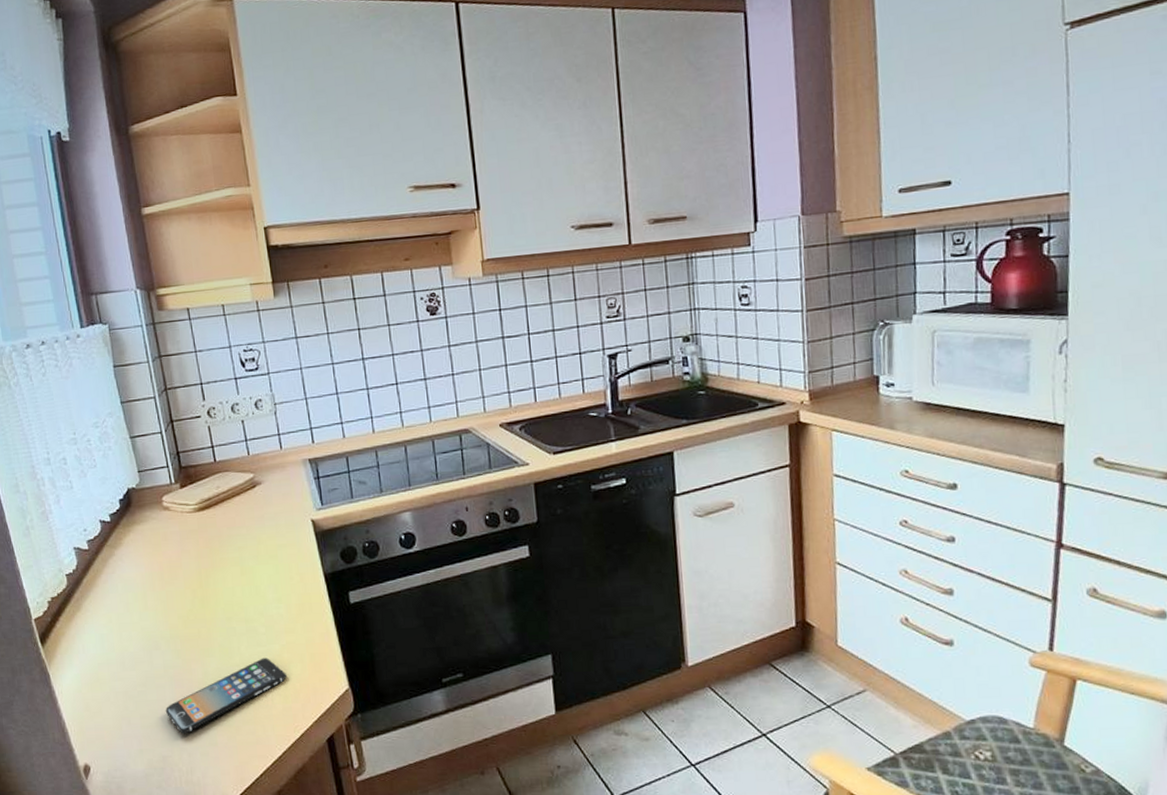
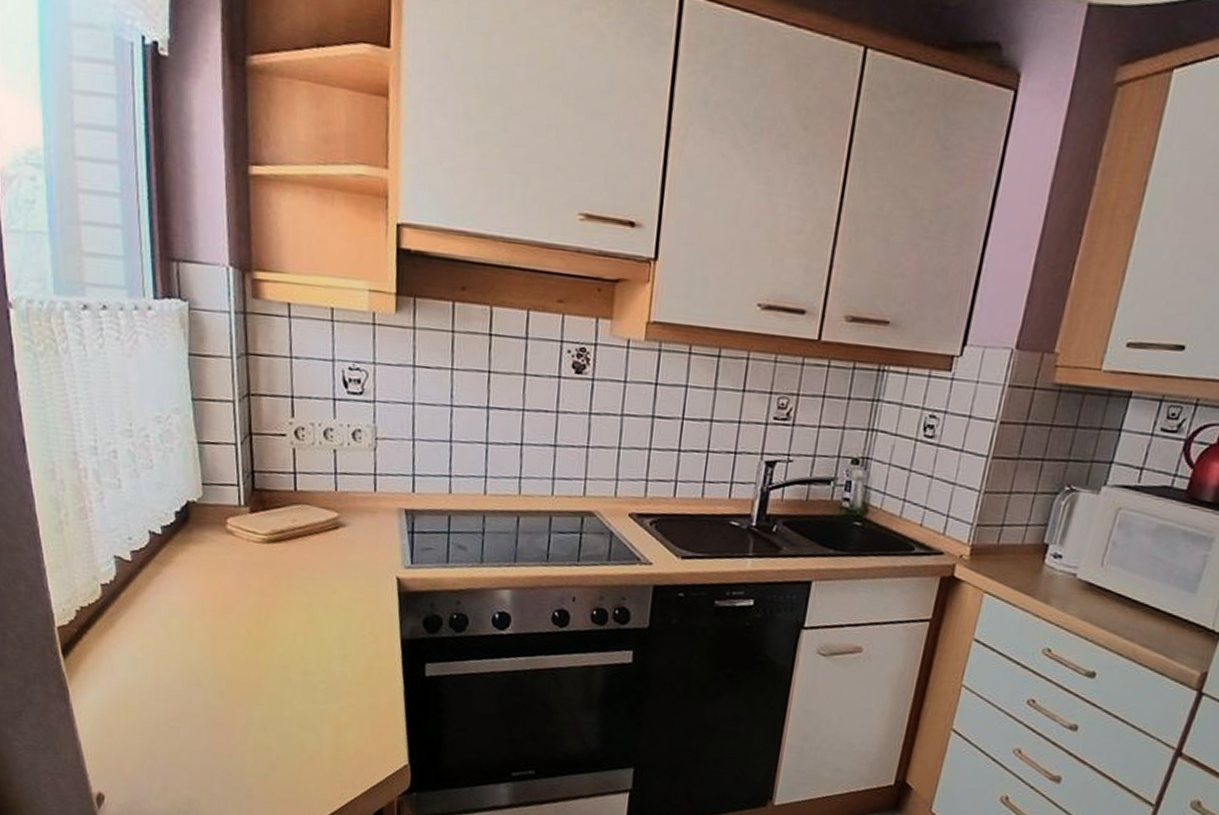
smartphone: present [165,657,287,734] -> none [198,716,341,780]

